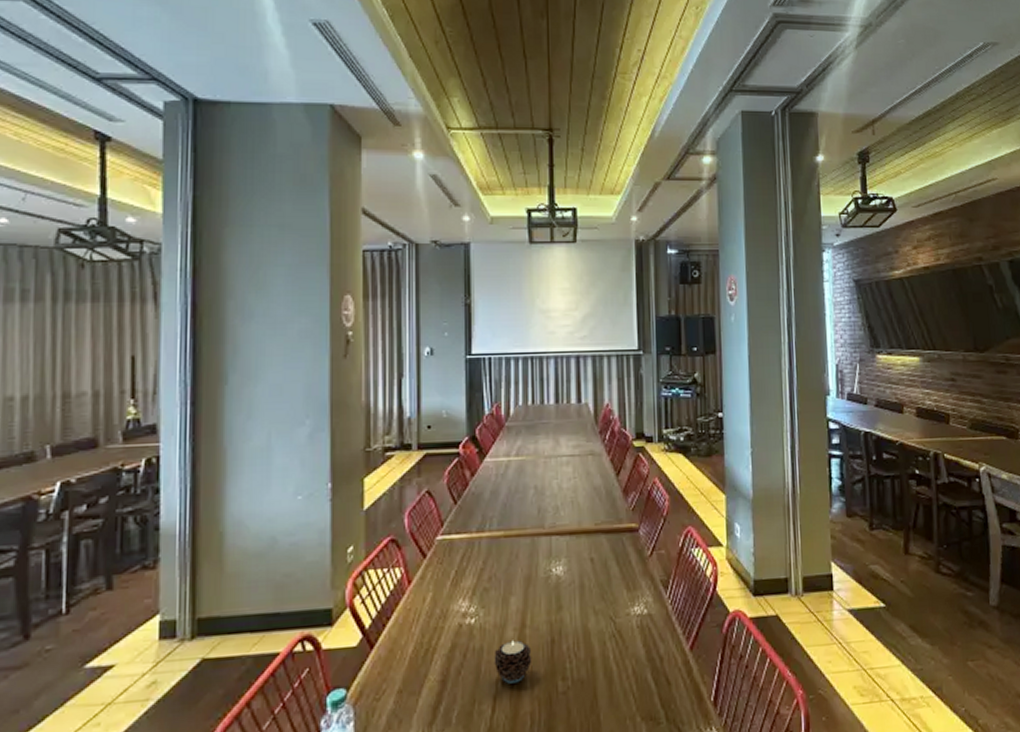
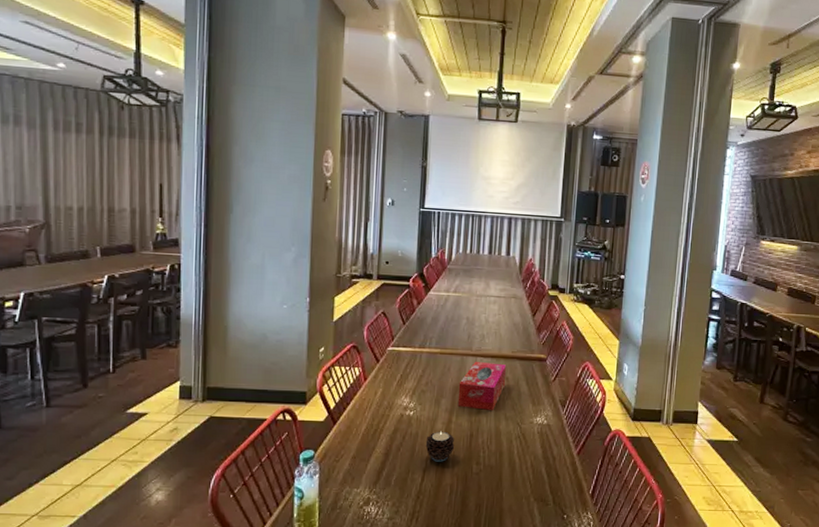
tissue box: none [531,541,591,606] -> present [457,361,507,411]

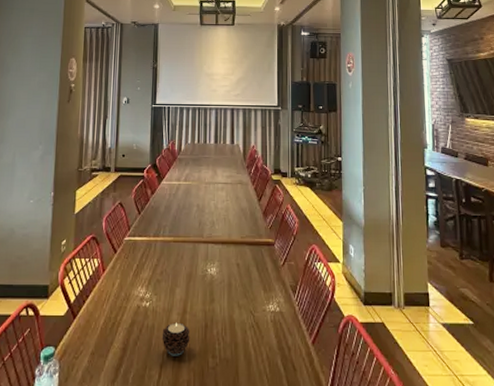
tissue box: present [457,361,507,411] -> none [191,248,237,300]

